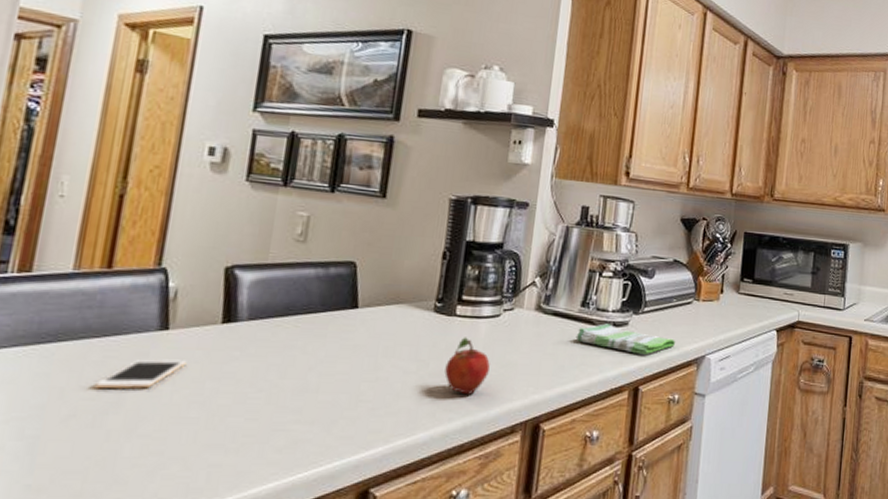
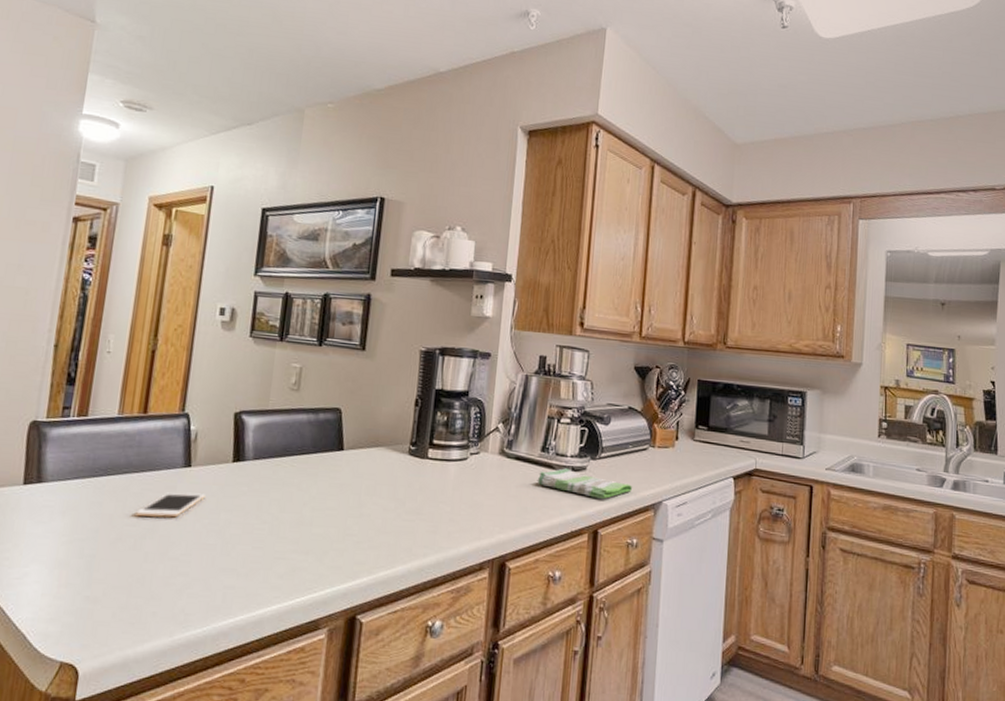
fruit: present [444,337,490,395] -> none [419,478,459,532]

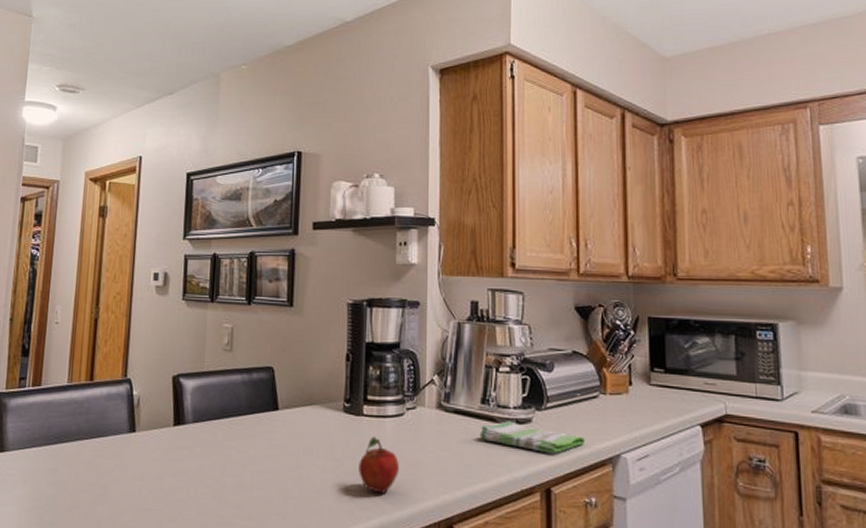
cell phone: present [134,492,206,518] -> none [87,458,150,484]
fruit: none [419,478,459,532] -> present [358,436,399,494]

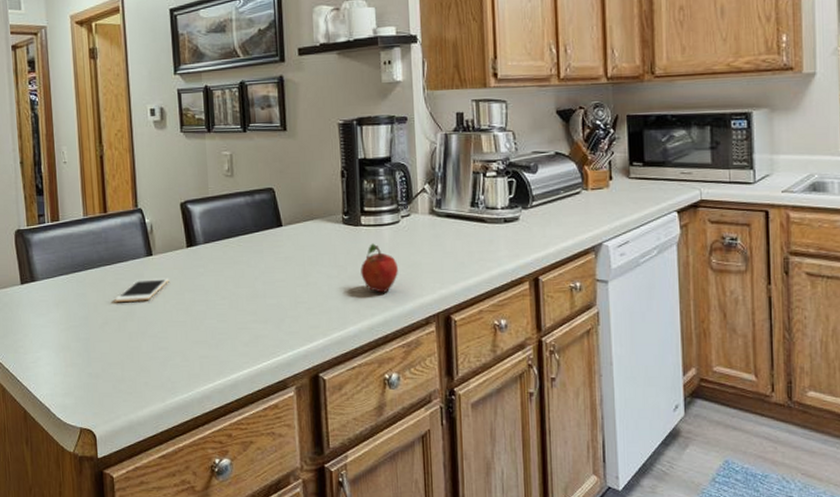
cell phone: none [87,458,150,484] -> present [114,278,169,302]
dish towel: present [479,421,586,453] -> none [470,220,570,246]

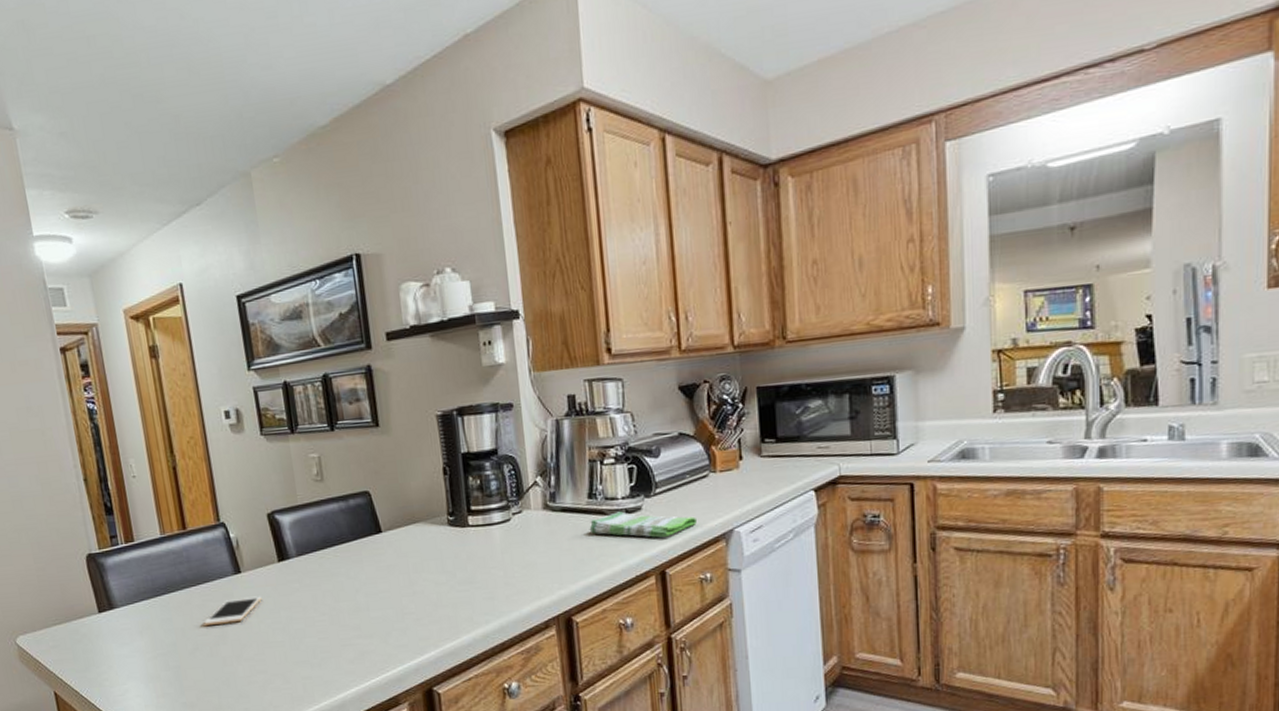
fruit: present [361,243,398,293] -> none [471,545,512,598]
dish towel: none [470,220,570,246] -> present [589,511,698,538]

